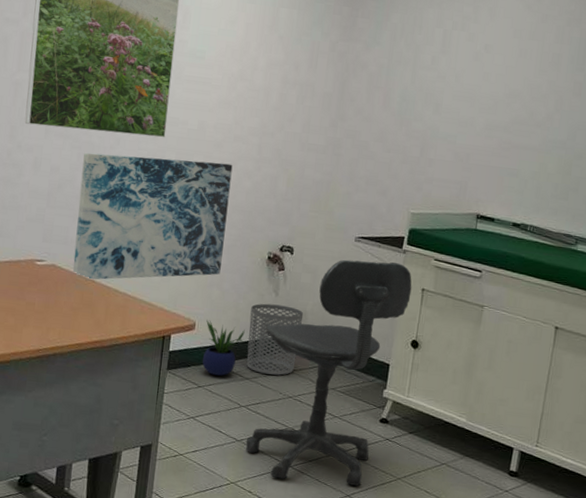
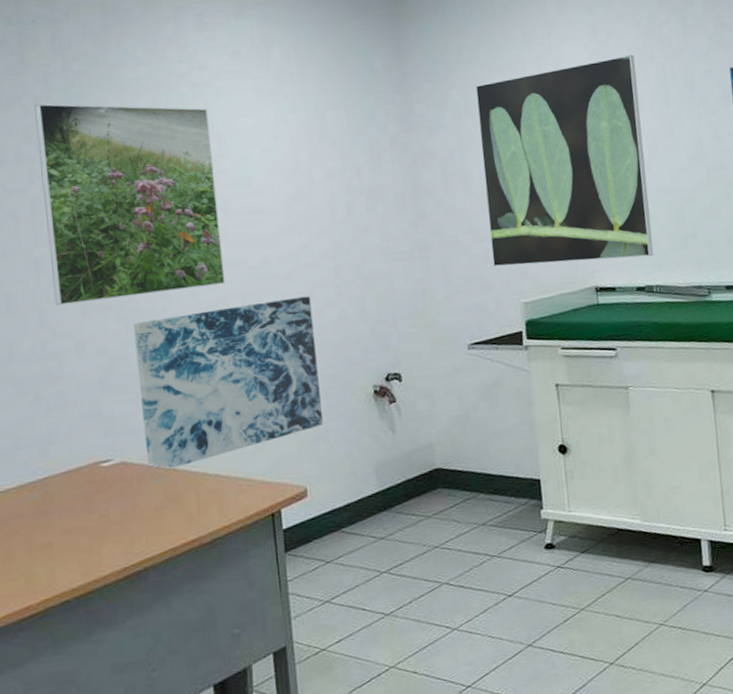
potted plant: present [202,320,245,376] -> none [319,481,368,545]
office chair: present [246,259,412,486] -> none [390,362,546,648]
waste bin: present [247,303,304,376] -> none [367,441,433,528]
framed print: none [393,13,564,199] -> present [476,54,654,268]

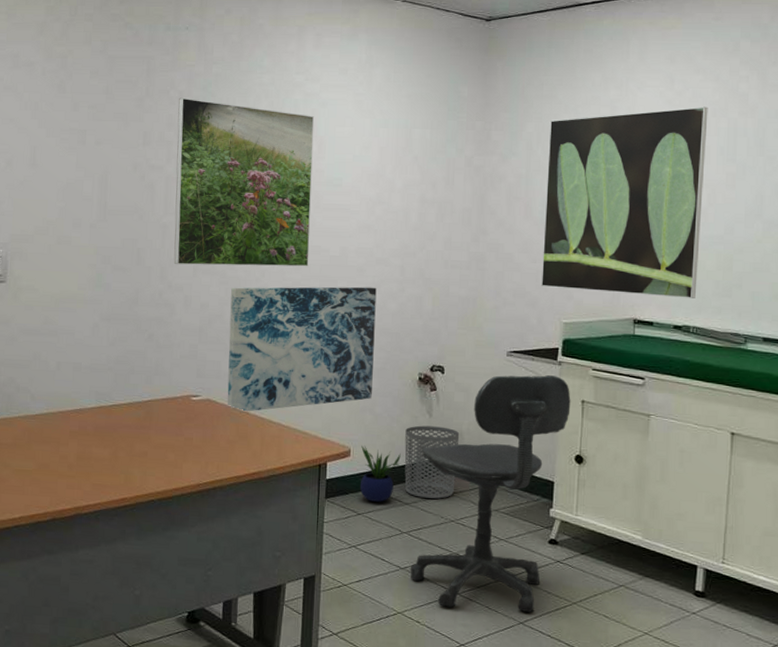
potted plant: none [319,481,368,545] -> present [359,445,401,502]
waste bin: none [367,441,433,528] -> present [404,425,460,499]
office chair: none [390,362,546,648] -> present [410,375,571,612]

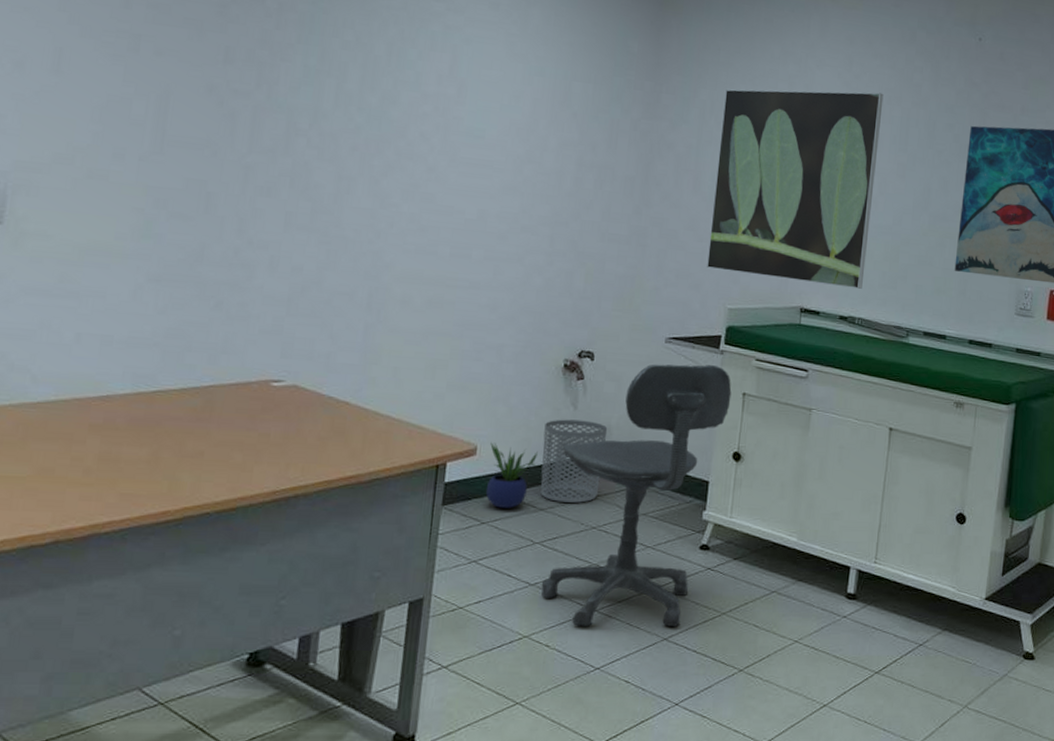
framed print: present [173,97,315,267] -> none [257,10,456,230]
wall art: present [227,286,377,413] -> none [320,248,520,402]

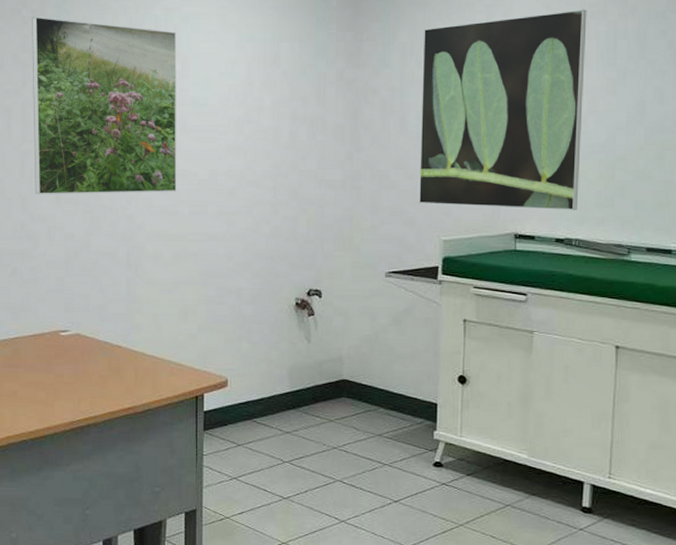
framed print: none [257,10,456,230] -> present [32,16,177,195]
potted plant: present [485,442,538,508] -> none [238,375,280,432]
waste bin: present [540,419,608,503] -> none [283,352,340,426]
office chair: present [541,364,732,627] -> none [293,295,452,536]

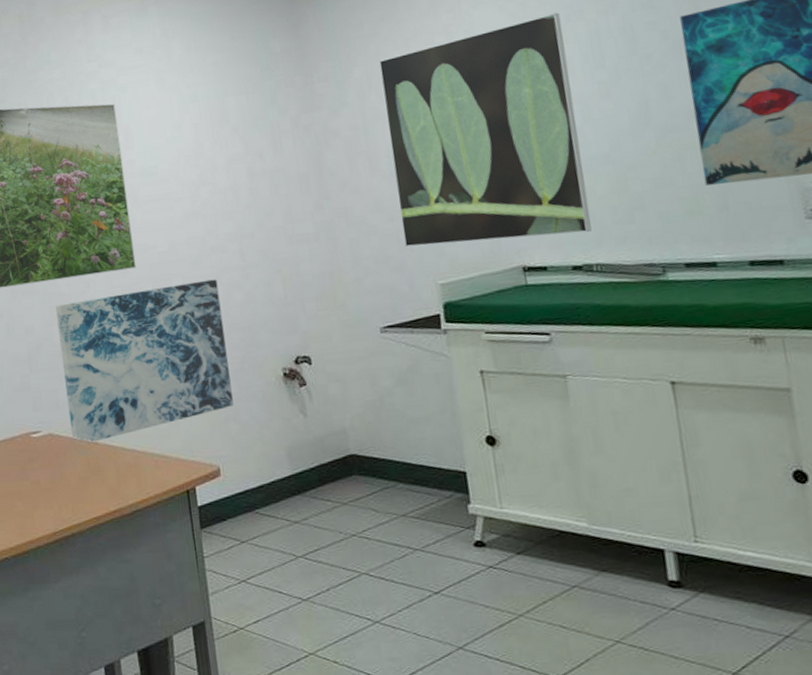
wall art: none [96,211,249,346] -> present [56,279,234,444]

